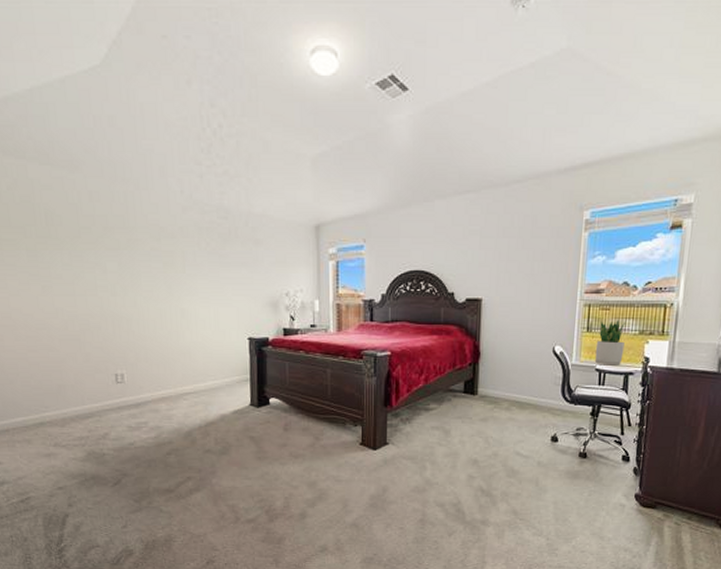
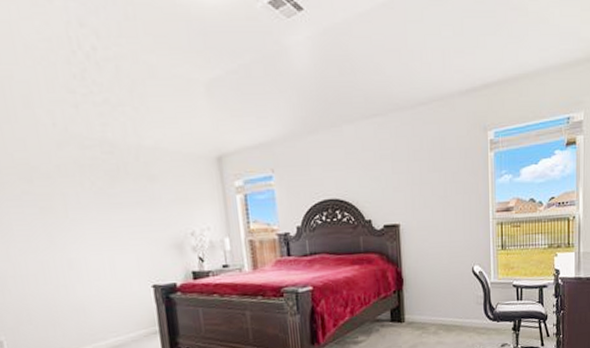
planter: present [594,319,627,366] -> none [511,235,536,281]

